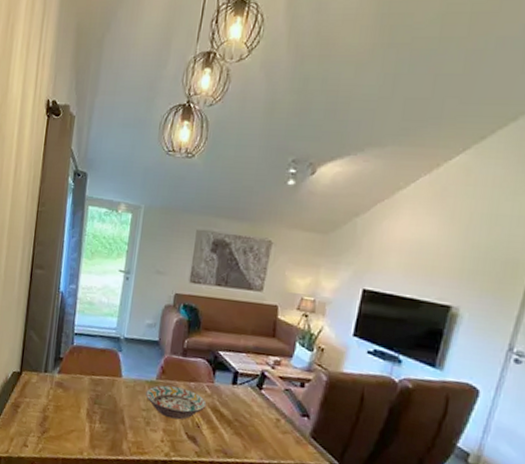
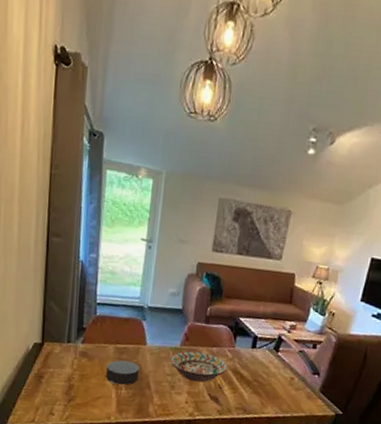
candle: none [80,392,114,419] -> present [106,360,140,385]

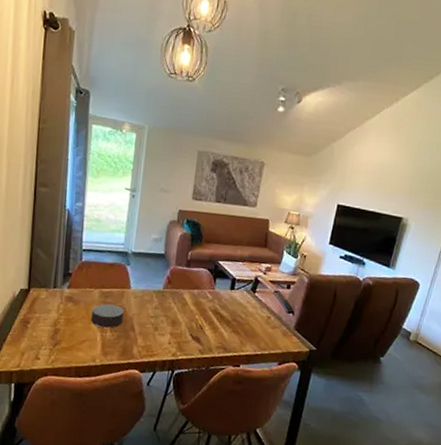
decorative bowl: present [170,351,228,383] -> none [153,293,209,324]

